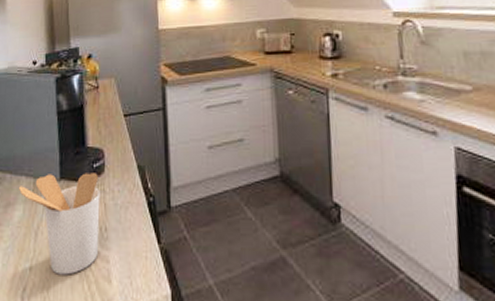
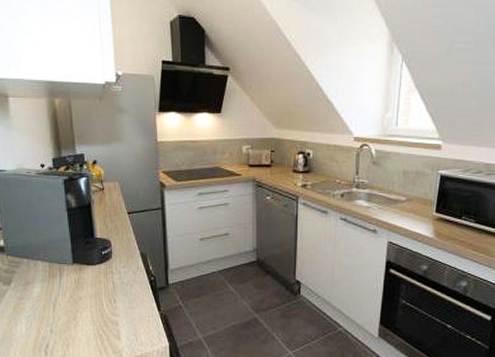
utensil holder: present [18,173,100,275] -> none [35,258,109,335]

